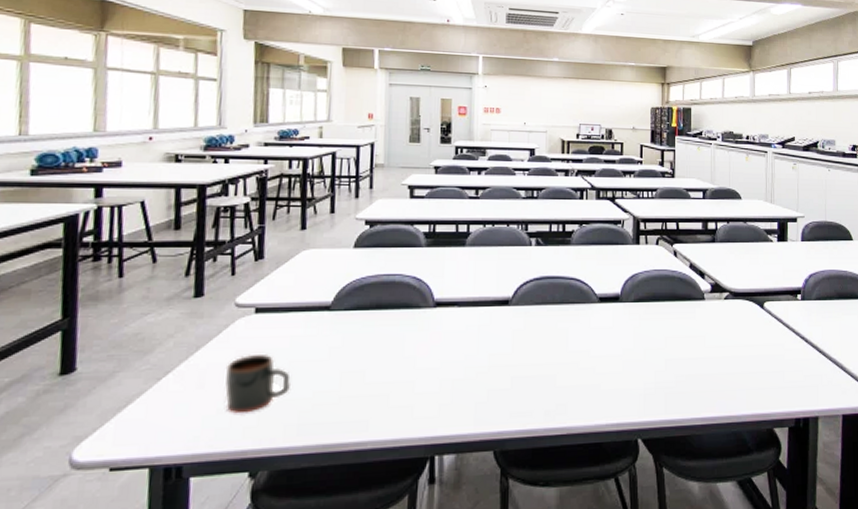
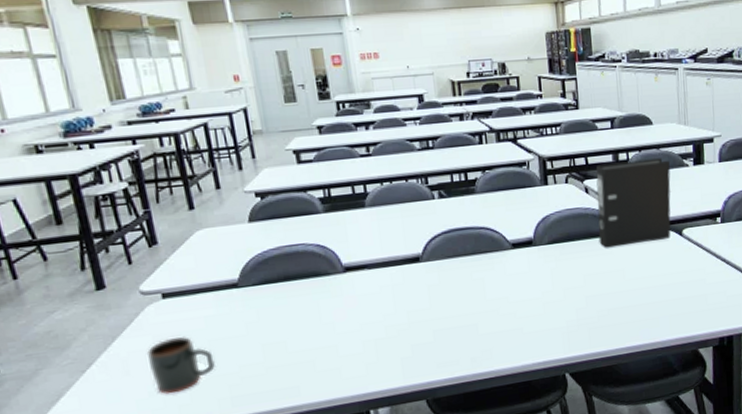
binder: none [683,231,756,312] -> present [596,158,671,248]

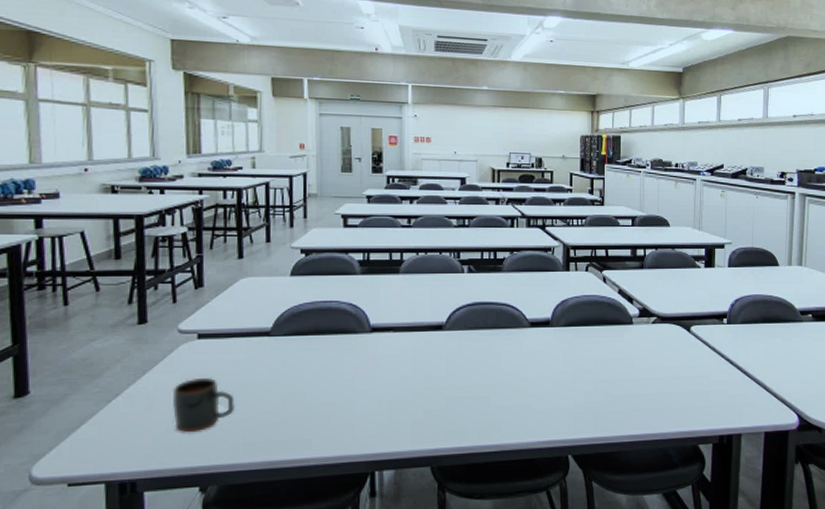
binder: present [596,158,671,248] -> none [612,257,684,336]

